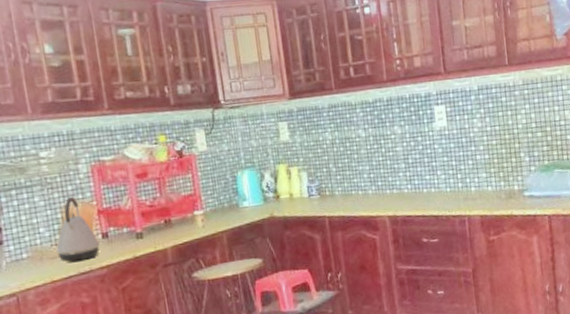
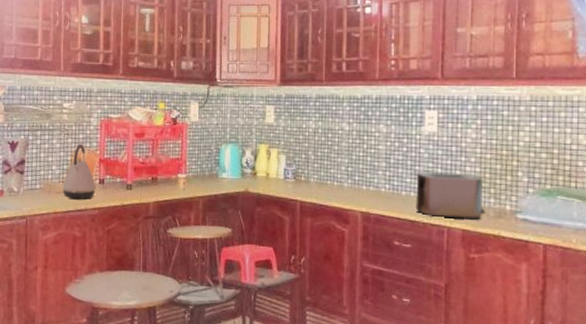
toaster: none [435,162,498,210] -> present [415,172,485,220]

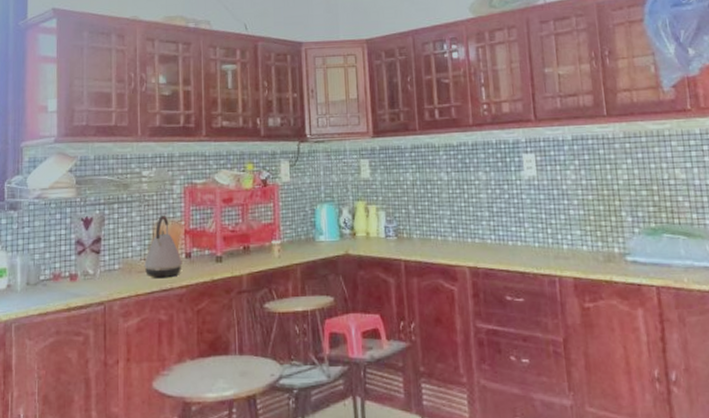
toaster: present [415,172,485,220] -> none [521,217,594,267]

